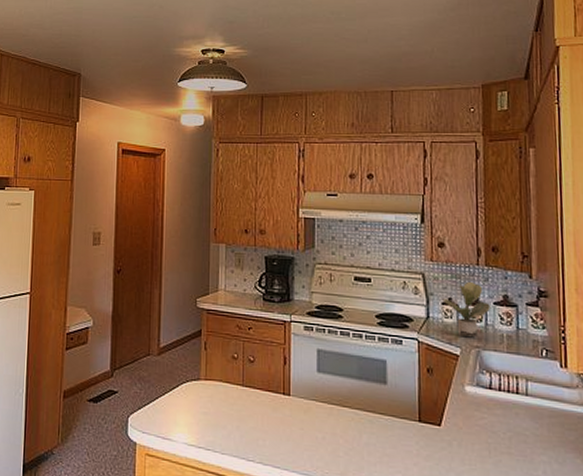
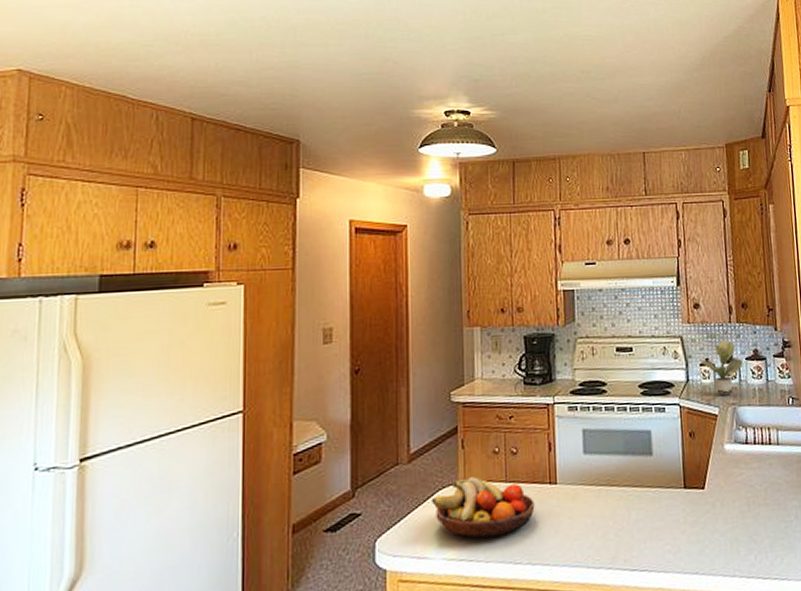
fruit bowl: none [175,376,268,433] -> present [430,477,535,539]

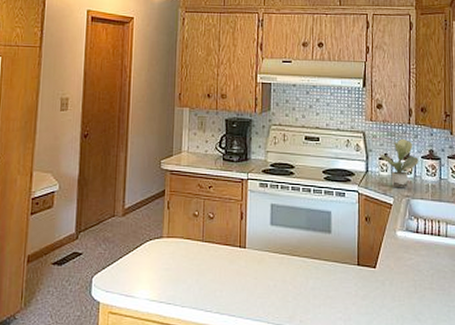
fruit bowl: present [430,477,535,539] -> none [139,234,226,286]

